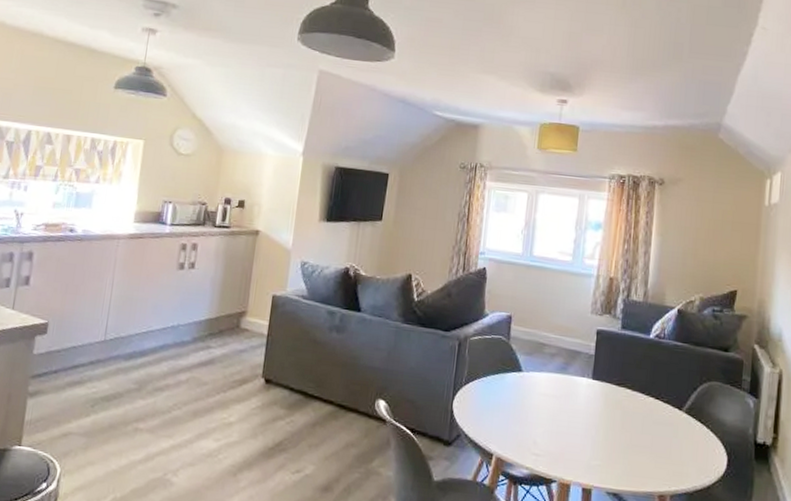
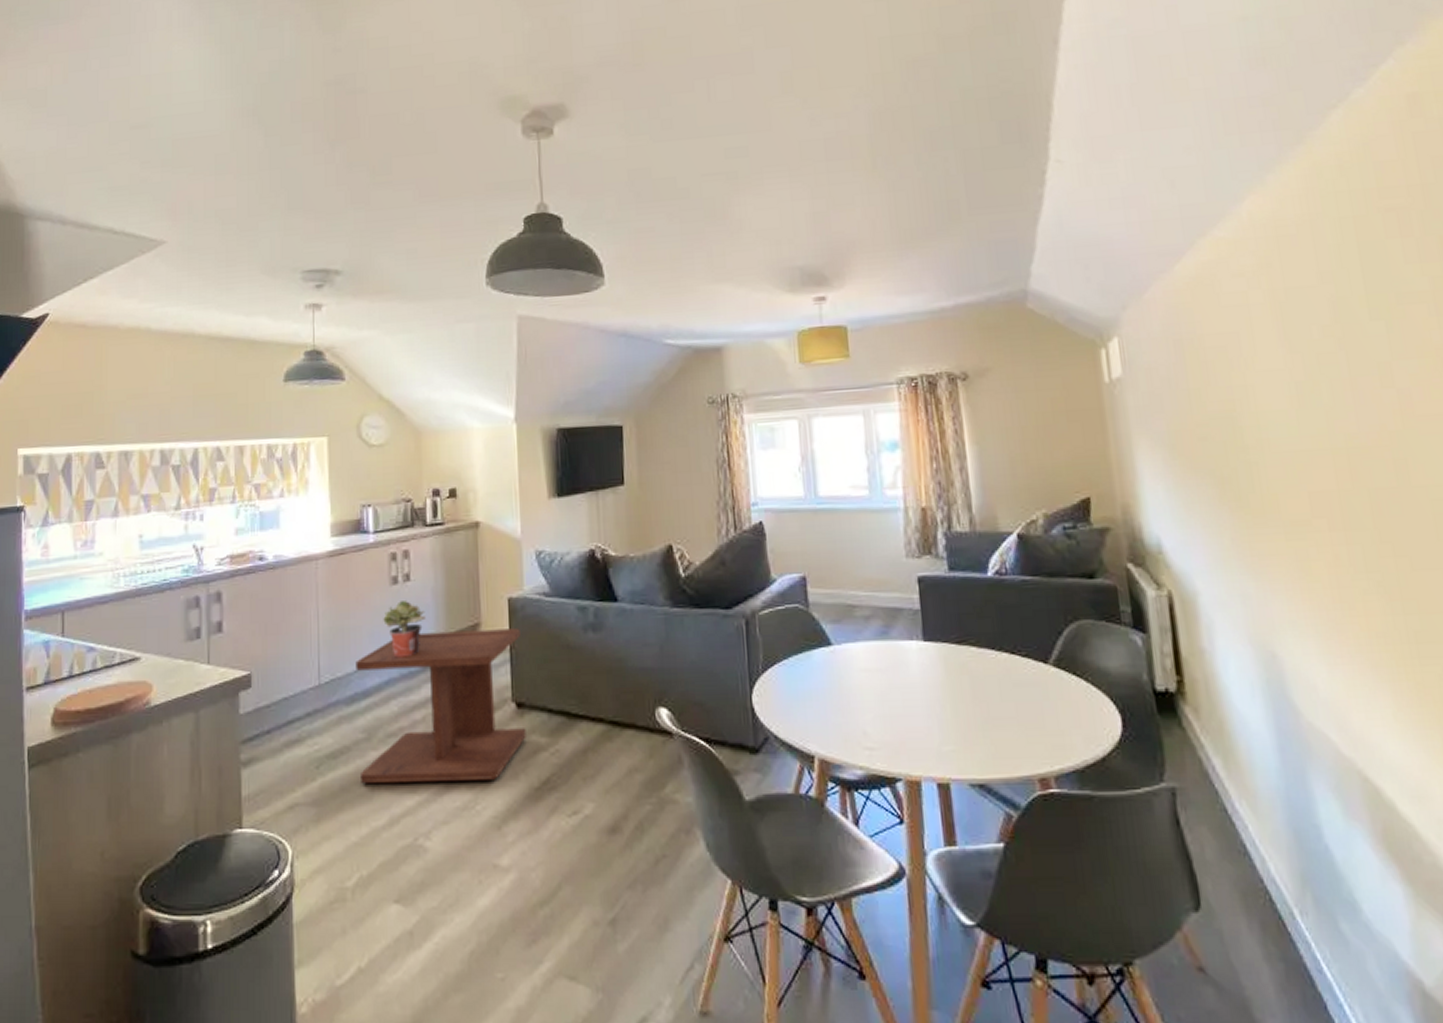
side table: none [126,311,278,437] -> present [355,628,526,785]
potted plant: none [166,284,203,330] -> present [383,601,426,658]

